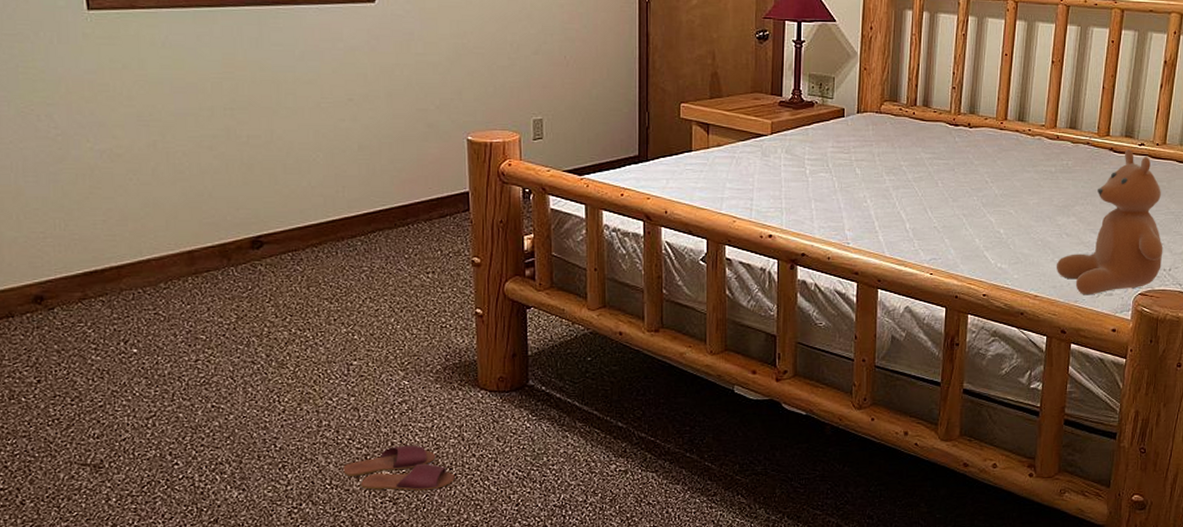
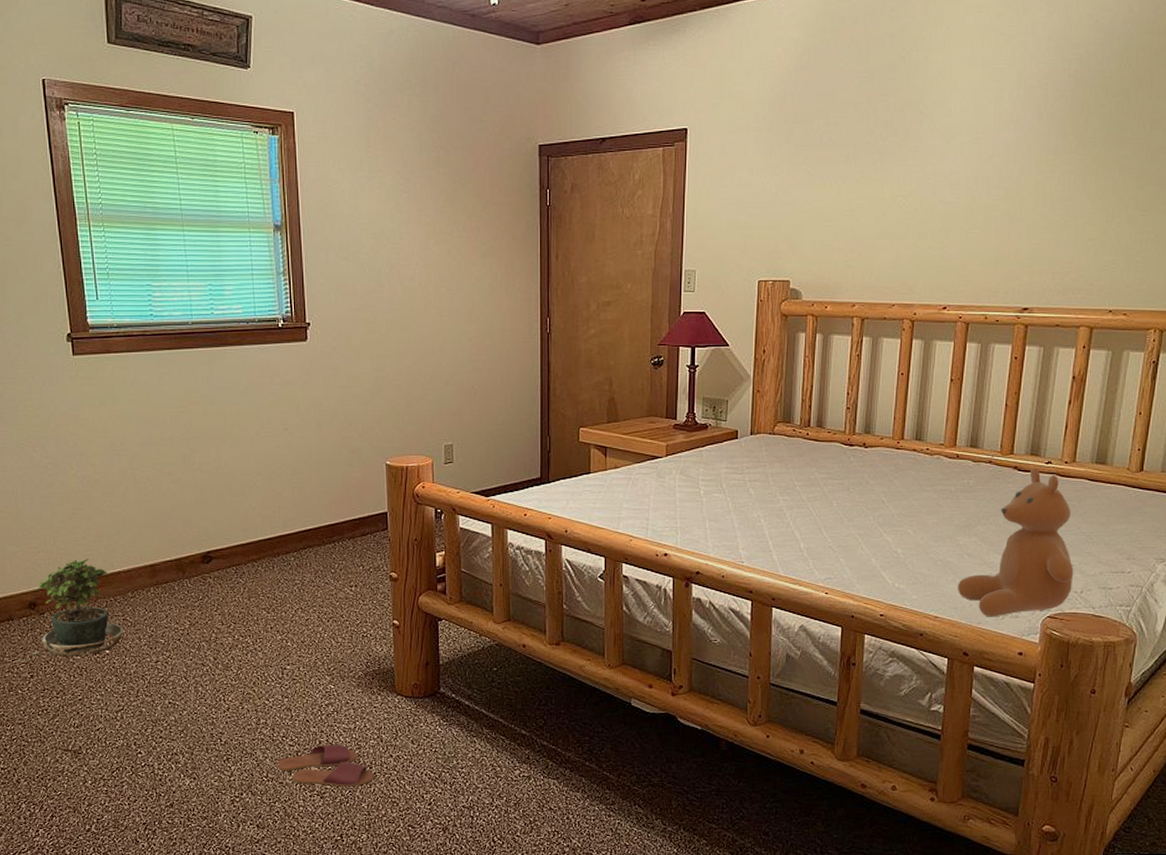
potted plant: none [20,244,156,366] -> present [18,558,124,663]

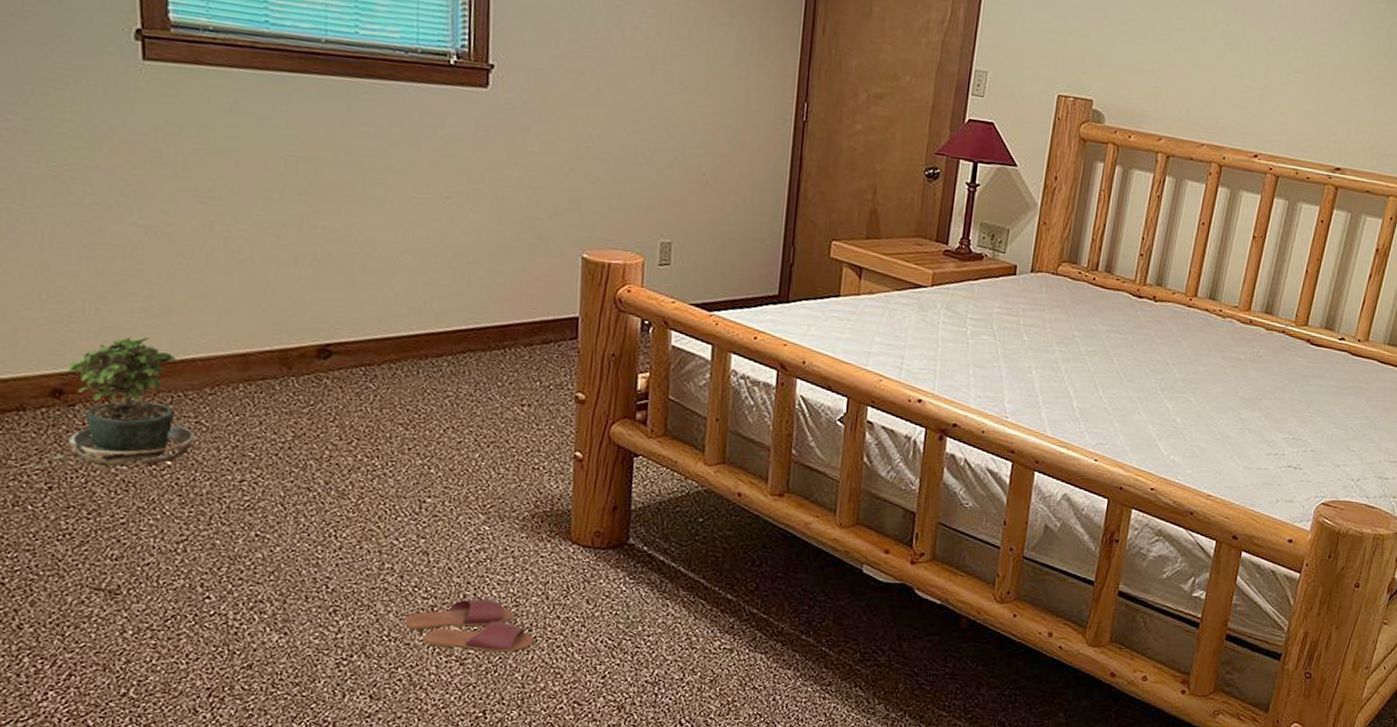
teddy bear: present [957,468,1074,617] -> none [1234,342,1358,500]

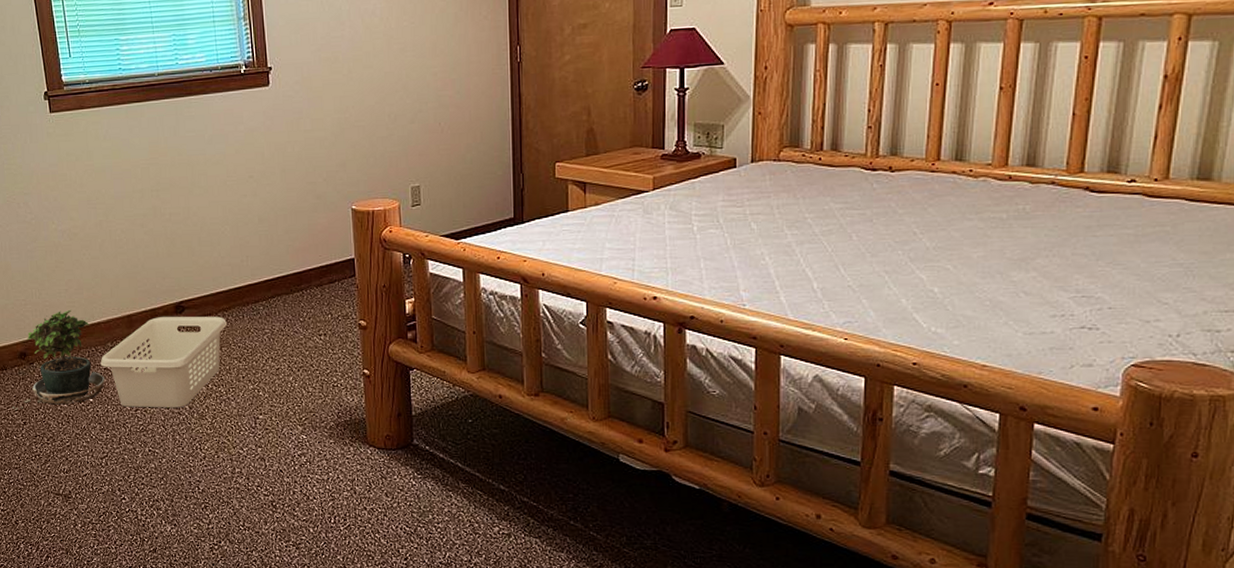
laundry basket: none [189,360,394,482] -> present [100,316,228,408]
slippers: present [404,598,534,653] -> none [253,494,349,539]

